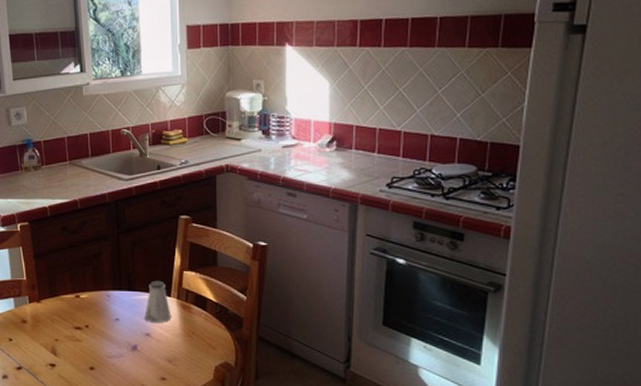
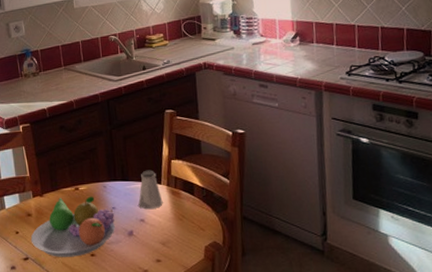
fruit bowl: none [25,305,117,369] -> present [31,196,115,257]

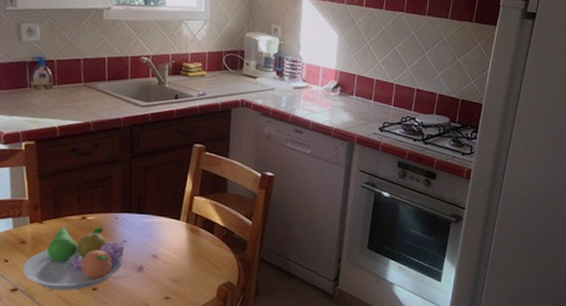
saltshaker: present [138,170,163,210] -> none [153,204,180,246]

